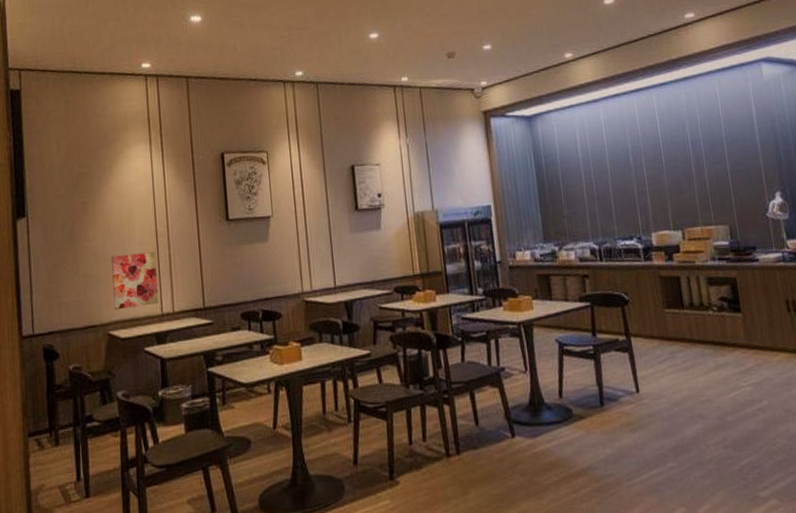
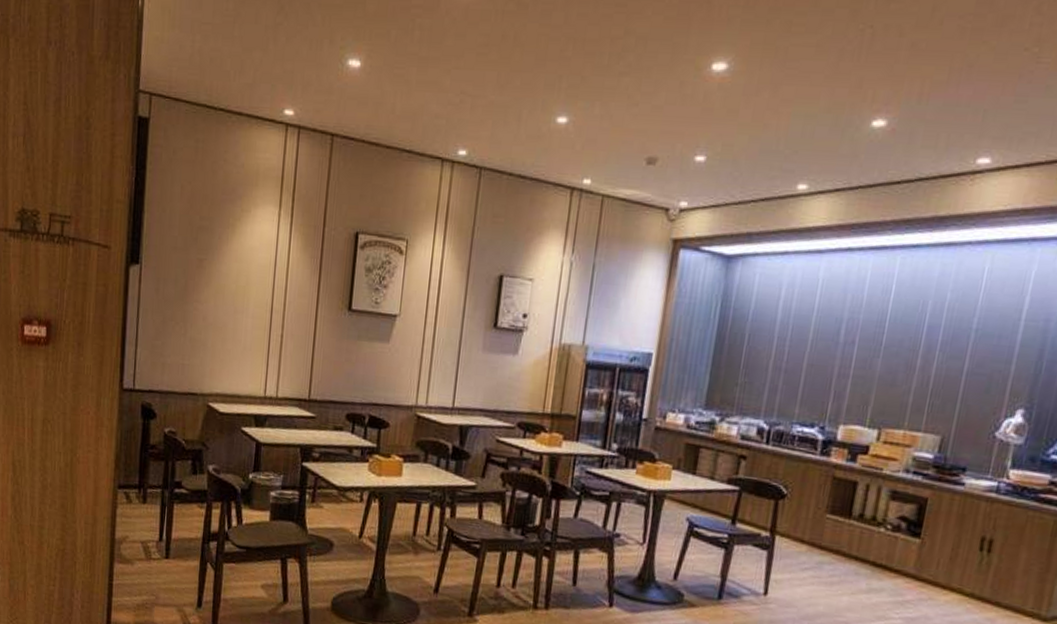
wall art: present [111,252,159,310] -> none [217,324,267,385]

